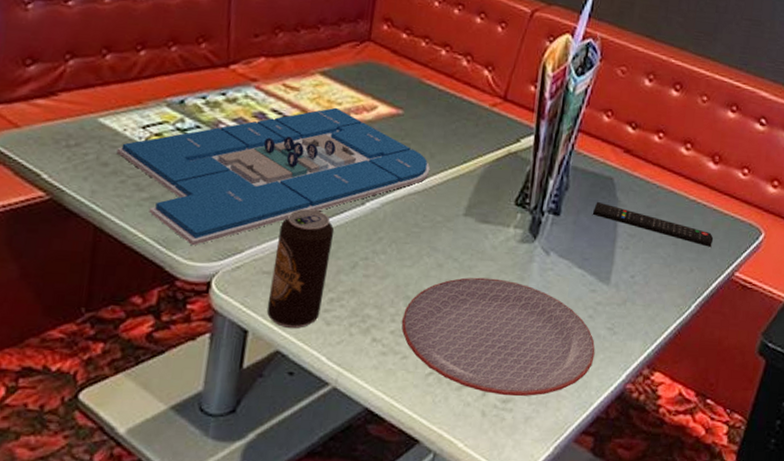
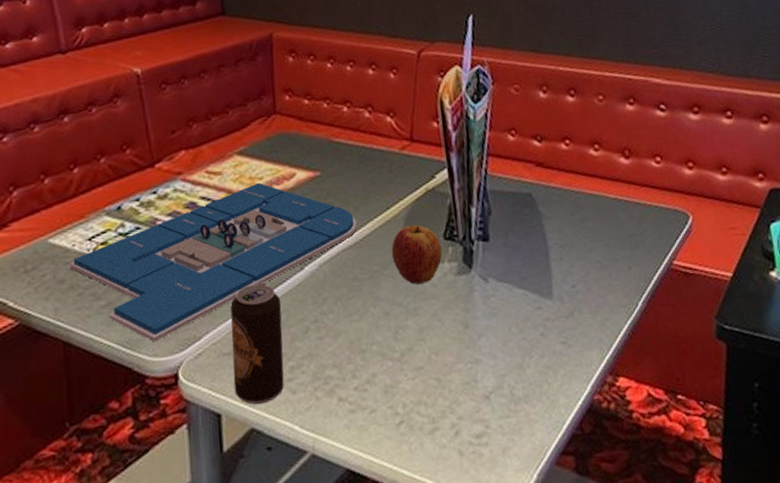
plate: present [401,277,595,396] -> none [362,314,556,432]
apple: none [458,184,511,244] -> present [391,225,442,285]
remote control: present [592,201,714,247] -> none [519,219,644,242]

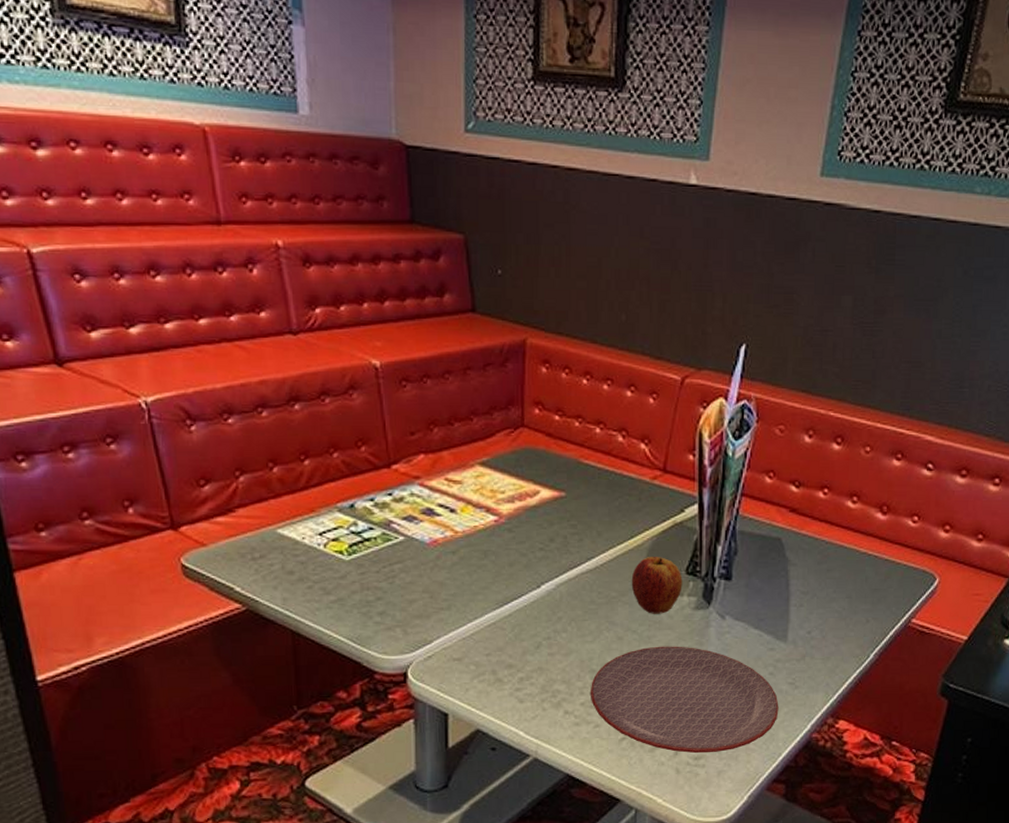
board game: present [70,182,358,343] -> none [299,496,599,641]
beverage can: present [230,284,284,405] -> none [462,597,515,709]
plate: none [362,314,556,432] -> present [590,646,779,754]

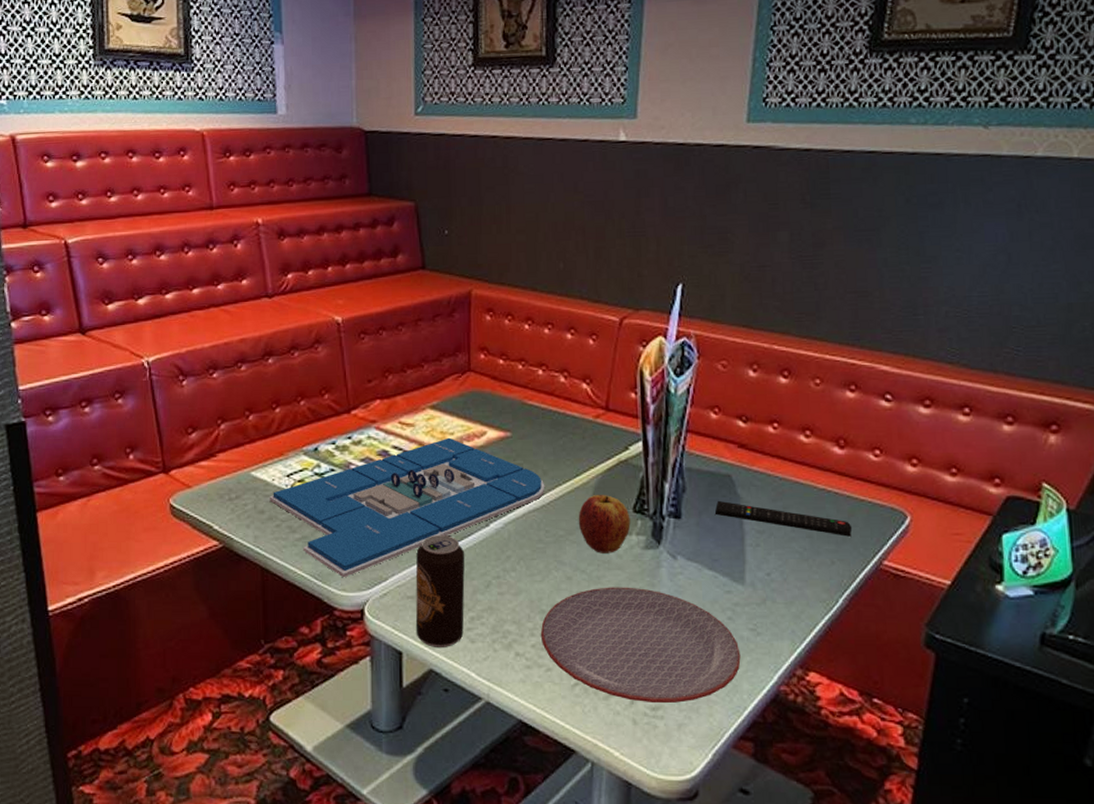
board game: none [299,496,599,641] -> present [269,437,545,578]
beverage can: none [462,597,515,709] -> present [415,535,465,649]
remote control: none [763,562,888,597] -> present [714,500,853,537]

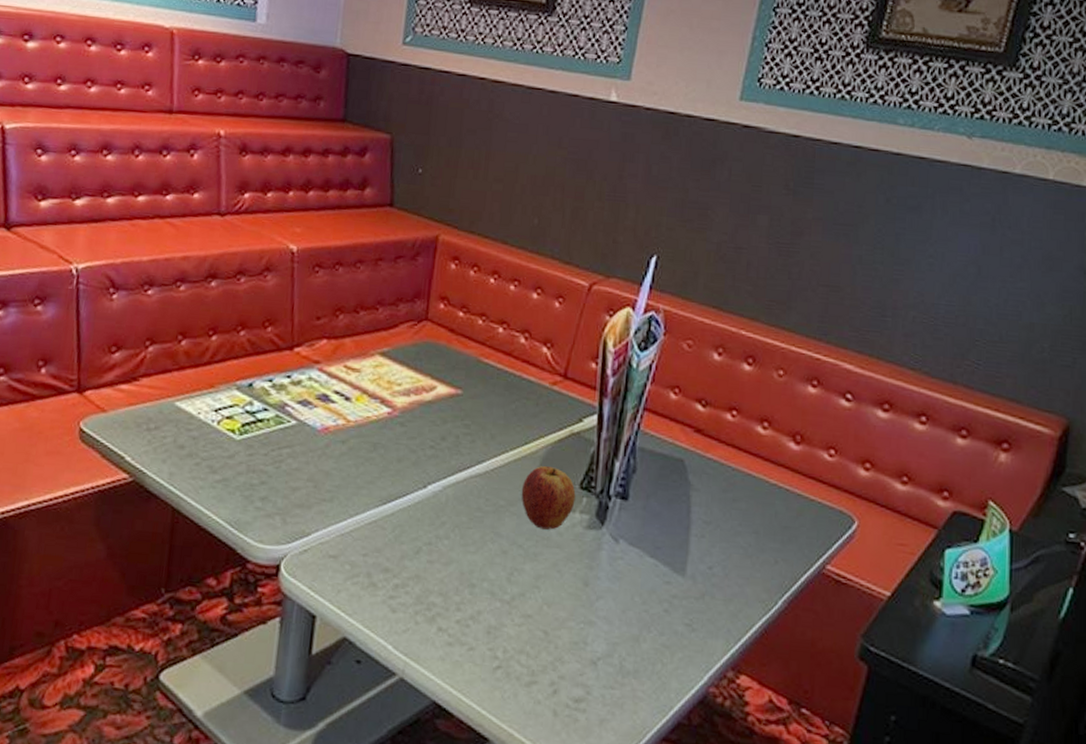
board game: present [269,437,545,578] -> none [191,388,491,529]
beverage can: present [415,535,465,649] -> none [333,492,398,616]
plate: present [540,587,741,704] -> none [467,565,673,696]
remote control: present [714,500,853,537] -> none [663,485,800,537]

